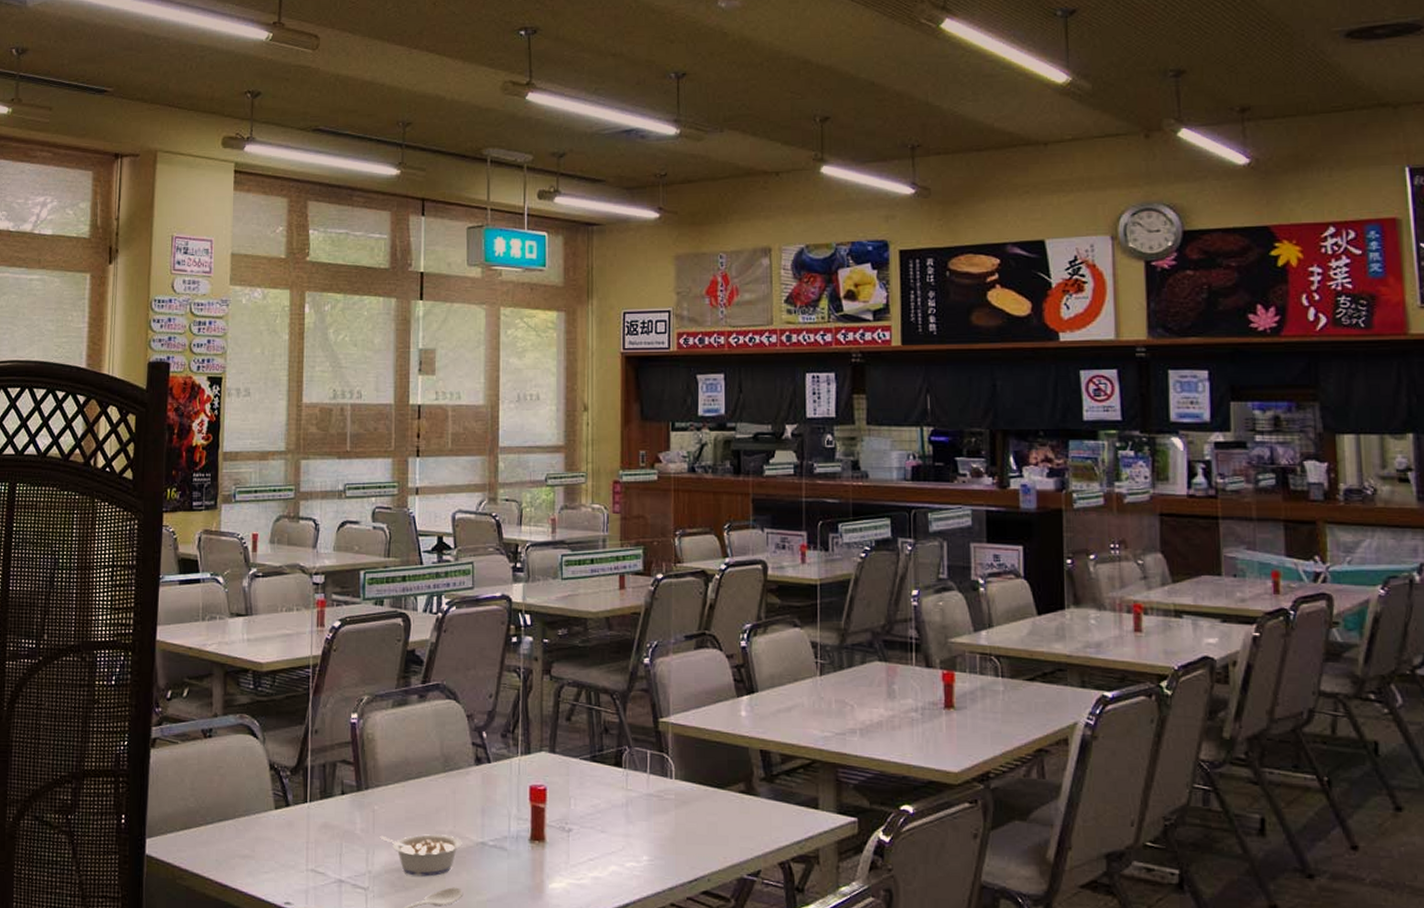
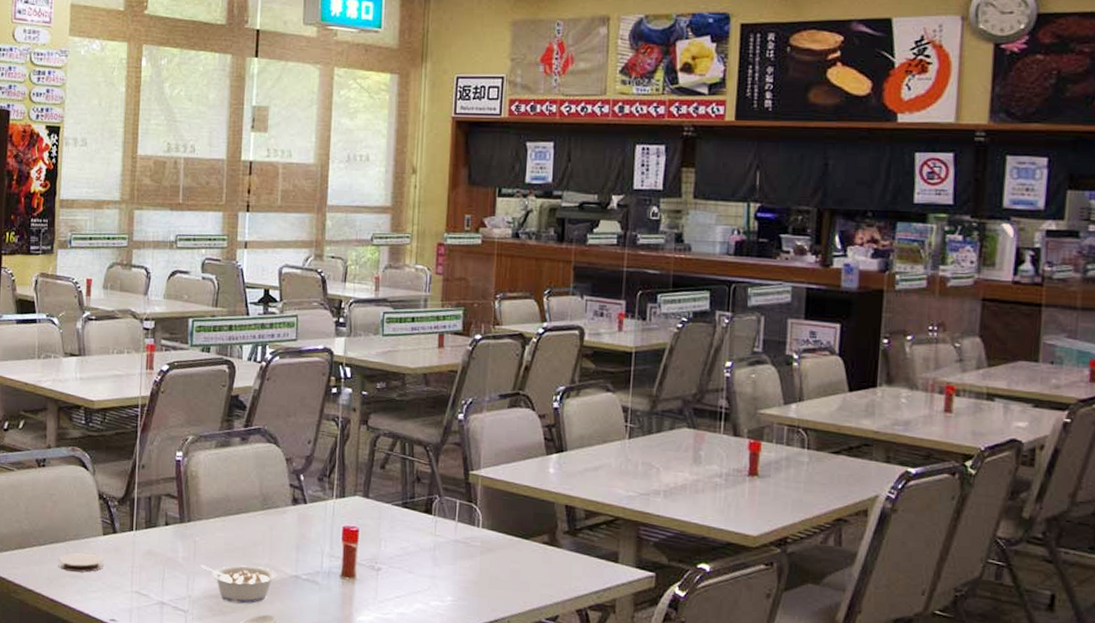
coaster: none [227,829,277,852] -> present [58,552,105,573]

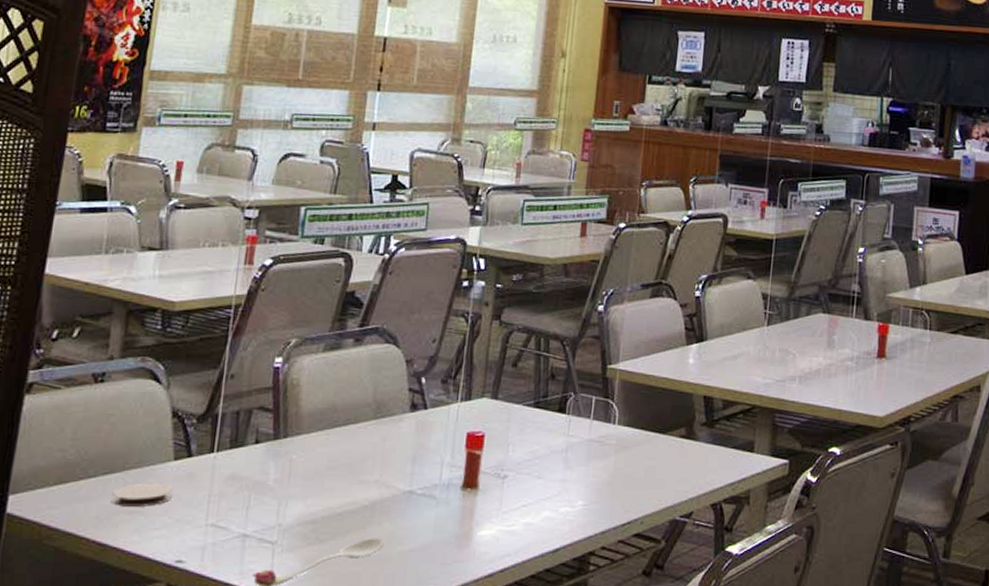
legume: present [200,564,277,604] -> none [295,484,388,528]

